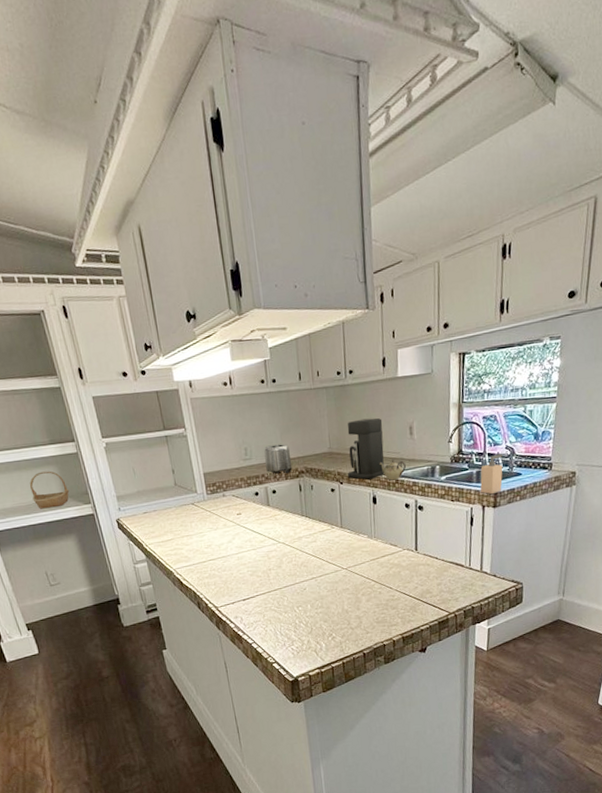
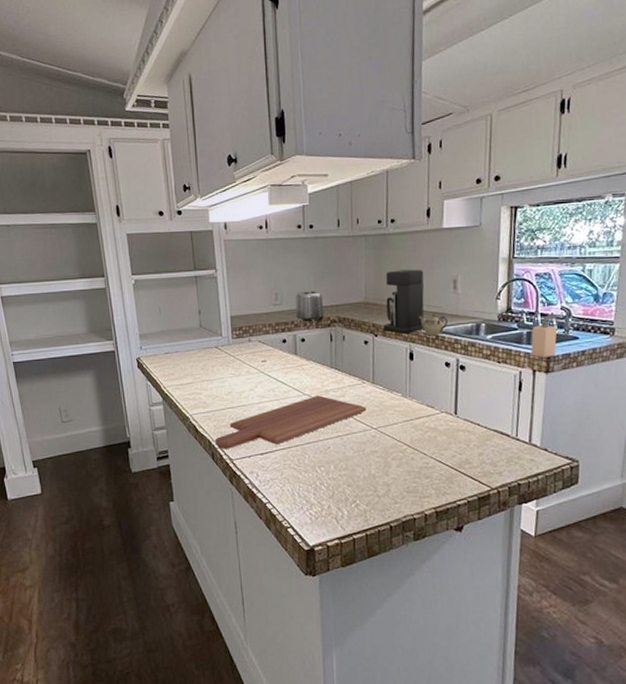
basket: present [29,470,70,509] -> none [54,304,93,343]
cutting board: none [200,542,337,599] -> present [215,395,367,450]

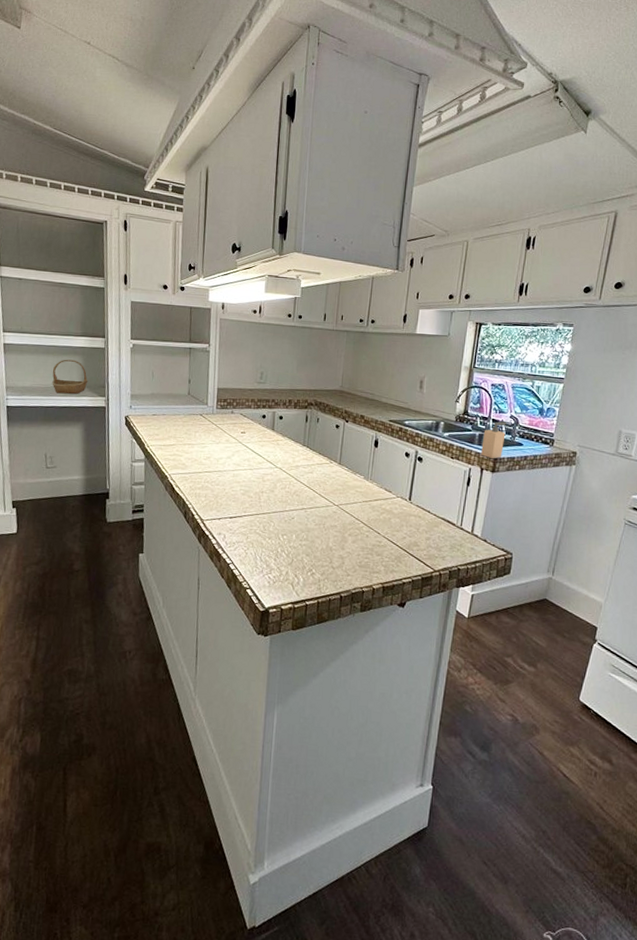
basket: none [54,304,93,343] -> present [52,359,88,395]
cutting board: present [215,395,367,450] -> none [189,469,331,511]
toaster: present [295,291,324,322] -> none [277,373,303,403]
coffee maker: present [383,269,424,334] -> none [354,365,396,423]
teapot: present [418,313,447,336] -> none [386,407,411,428]

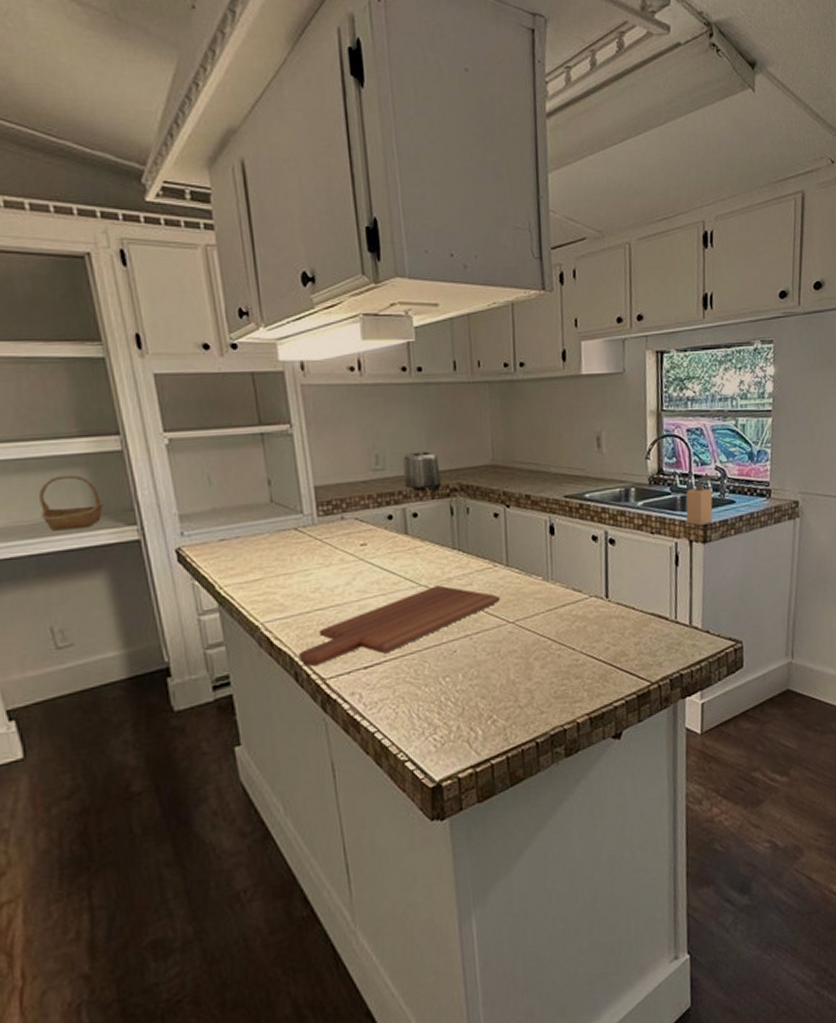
cutting board: none [189,469,331,511] -> present [299,585,501,667]
toaster: none [277,373,303,403] -> present [402,451,442,491]

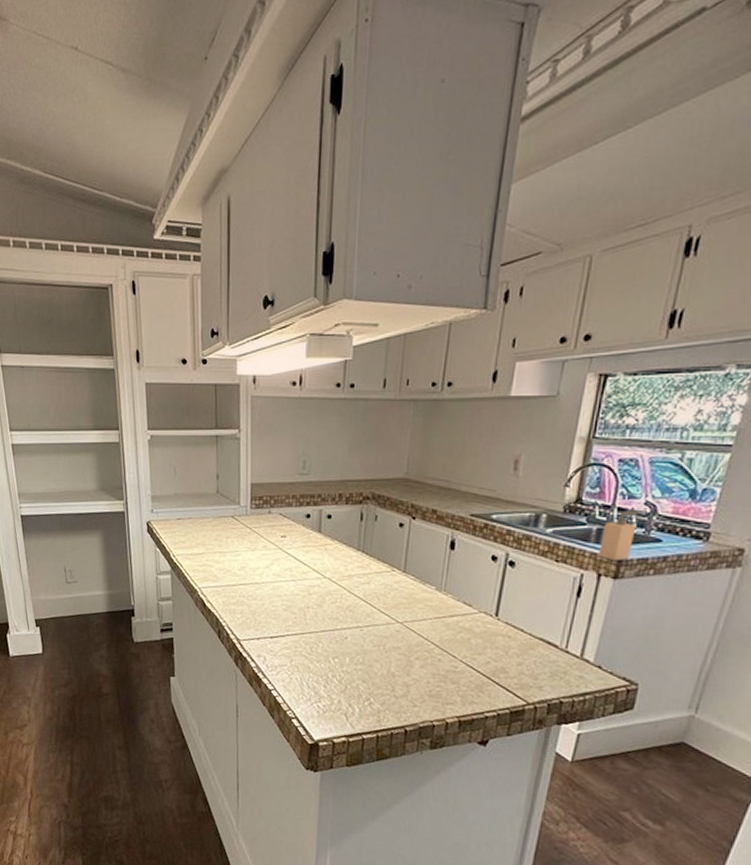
basket: present [38,475,104,531] -> none [64,458,104,499]
cutting board: present [299,585,501,667] -> none [223,580,393,629]
toaster: present [402,451,442,491] -> none [323,461,357,498]

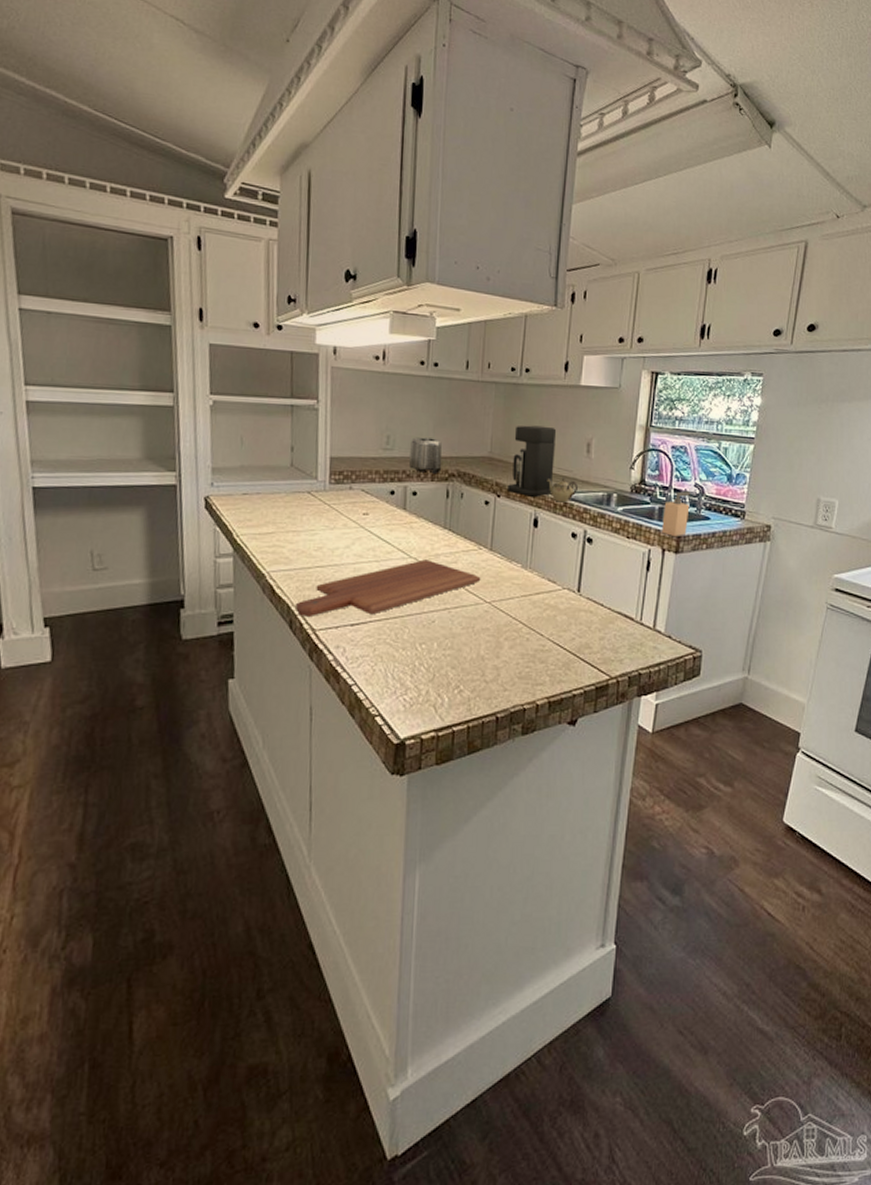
cutting board: none [223,580,393,629] -> present [296,559,481,618]
toaster: none [323,461,357,498] -> present [408,437,442,474]
coffee maker: none [424,443,480,519] -> present [508,425,557,497]
teapot: none [466,497,501,524] -> present [547,477,578,503]

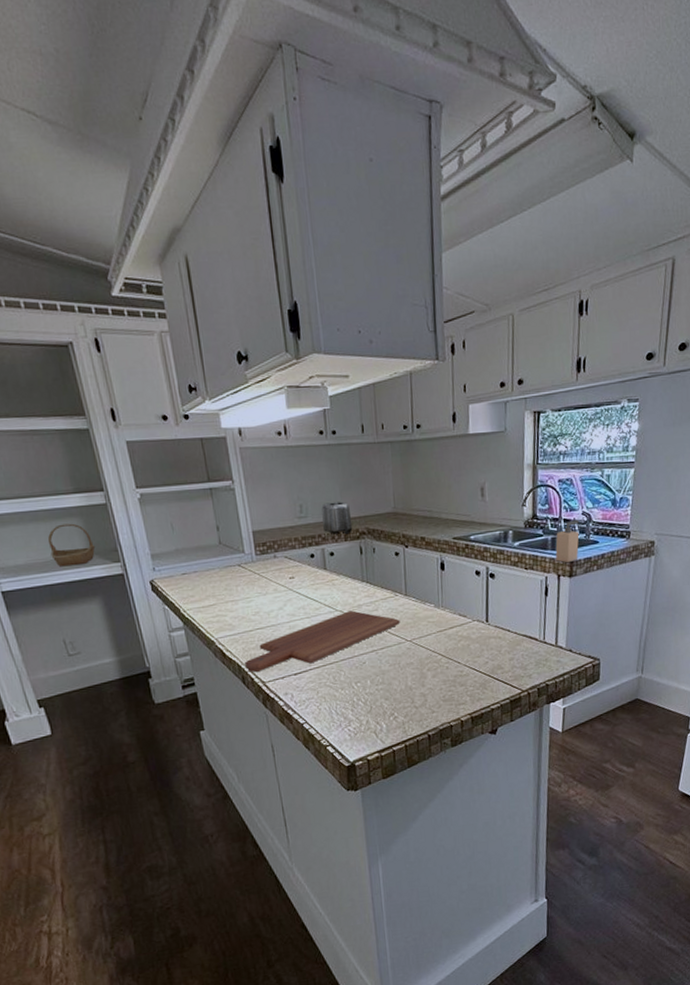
basket: none [99,421,151,470] -> present [47,523,96,567]
coffee maker: present [508,425,557,497] -> none [413,476,454,544]
teapot: present [547,477,578,503] -> none [448,521,476,545]

